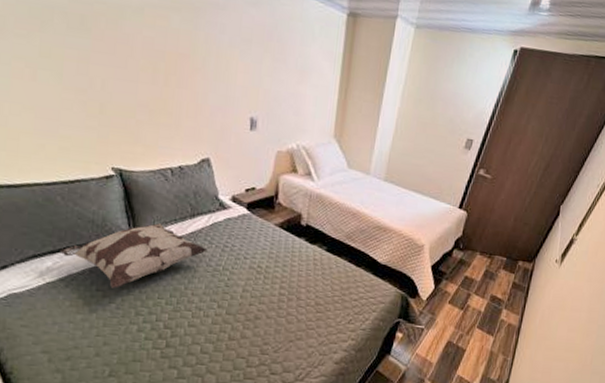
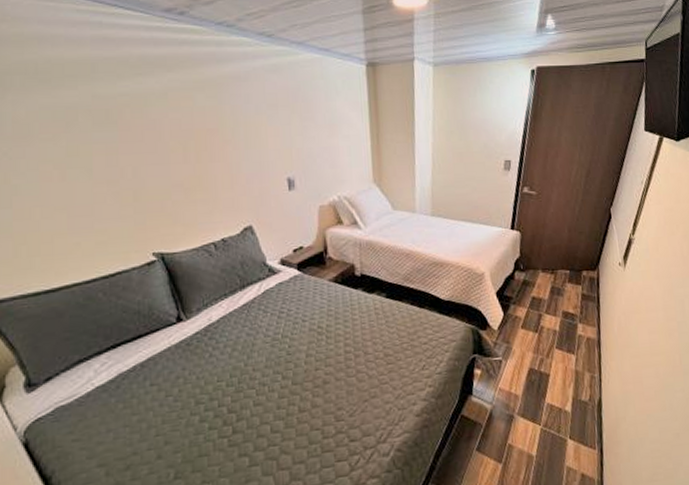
decorative pillow: present [60,223,208,288] -> none [107,301,263,380]

